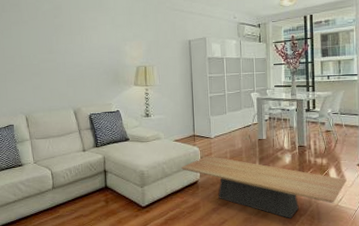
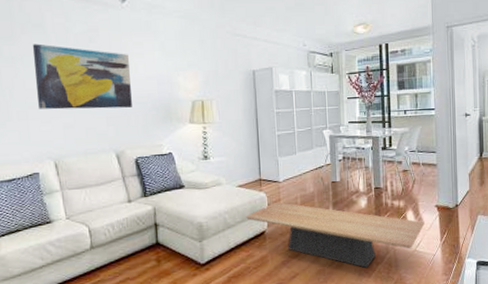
wall art: none [10,20,87,74] -> present [32,43,132,110]

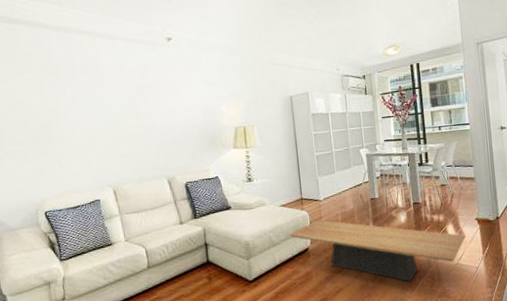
wall art: present [32,43,132,110] -> none [91,83,181,142]

